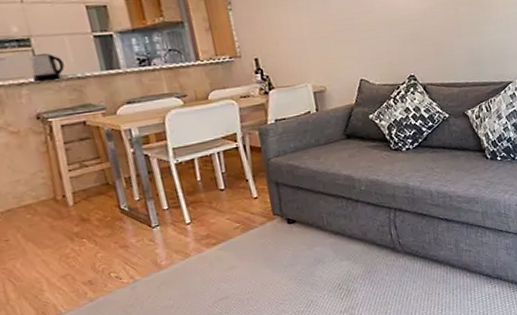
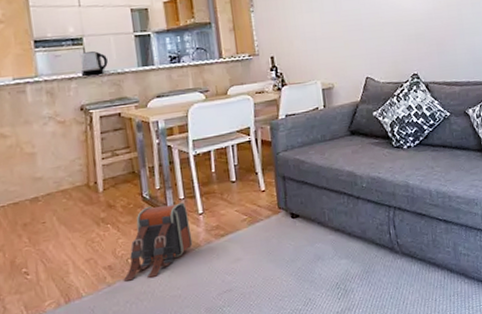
backpack: none [106,212,182,296] -> present [123,202,193,282]

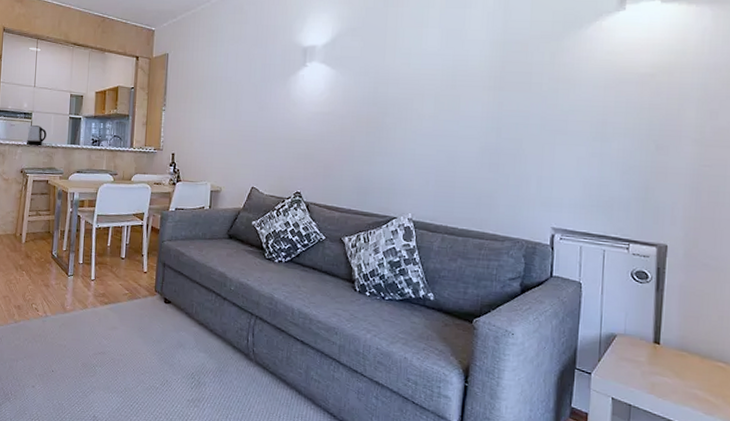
backpack: present [123,202,193,282] -> none [26,264,83,324]

